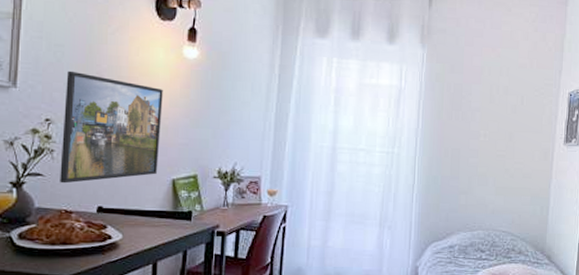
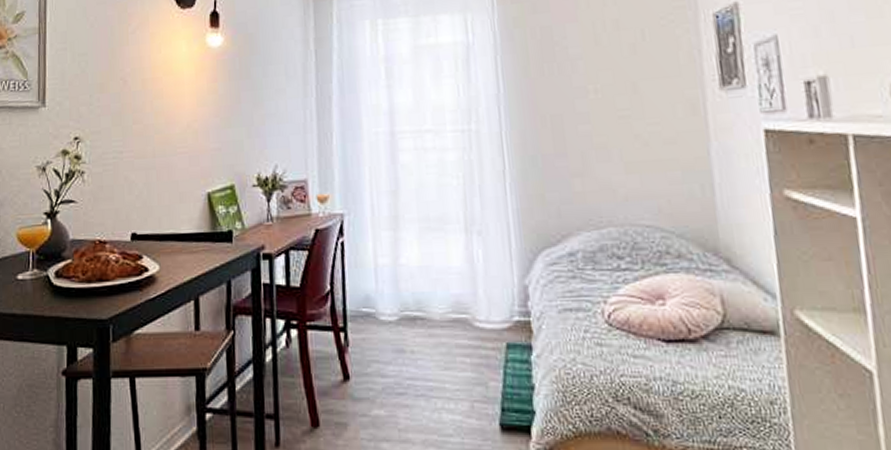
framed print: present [60,70,163,184] -> none [91,80,191,209]

